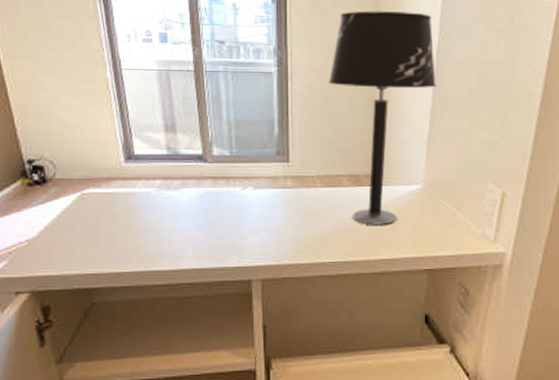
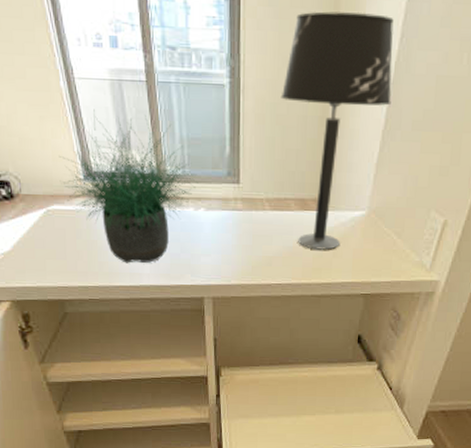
potted plant: none [98,96,246,246] -> present [58,109,199,263]

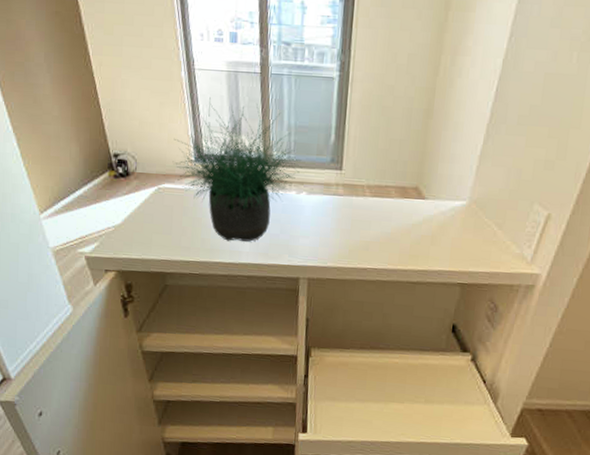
table lamp: present [280,11,394,250] -> none [387,12,503,238]

